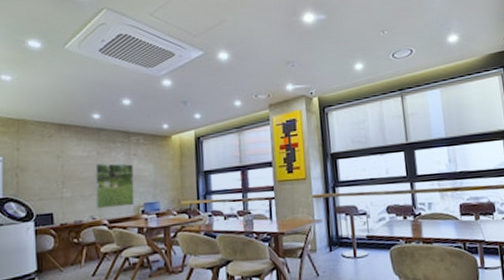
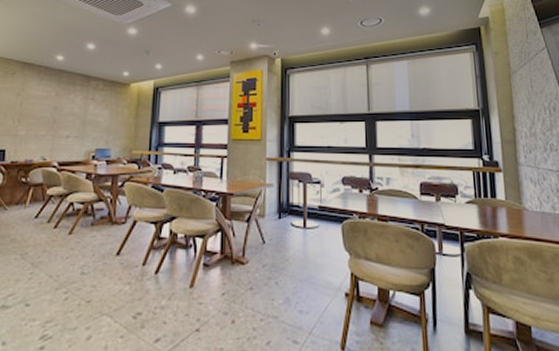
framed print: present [95,163,135,209] -> none [47,105,89,150]

